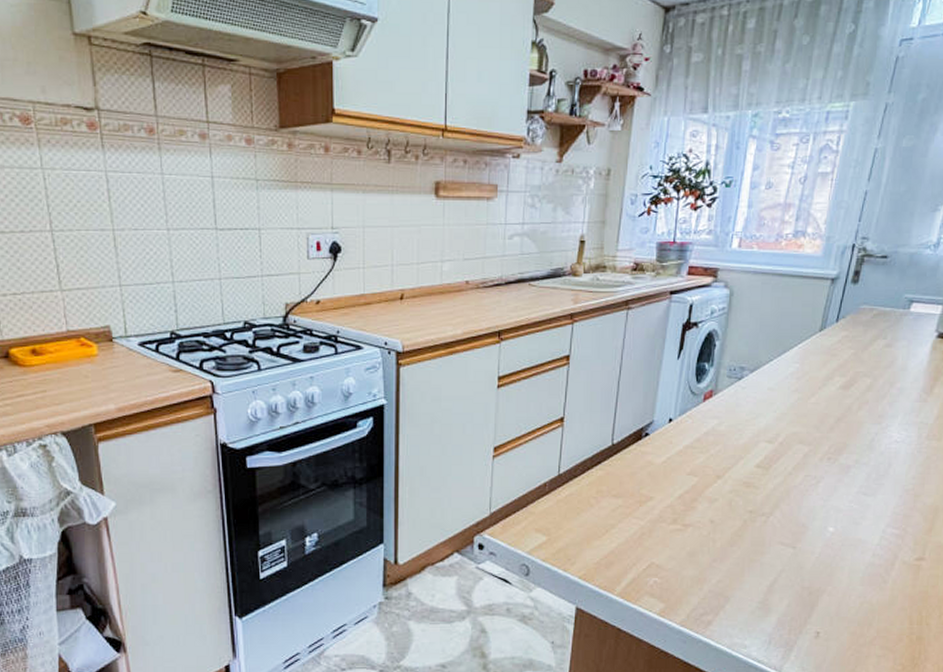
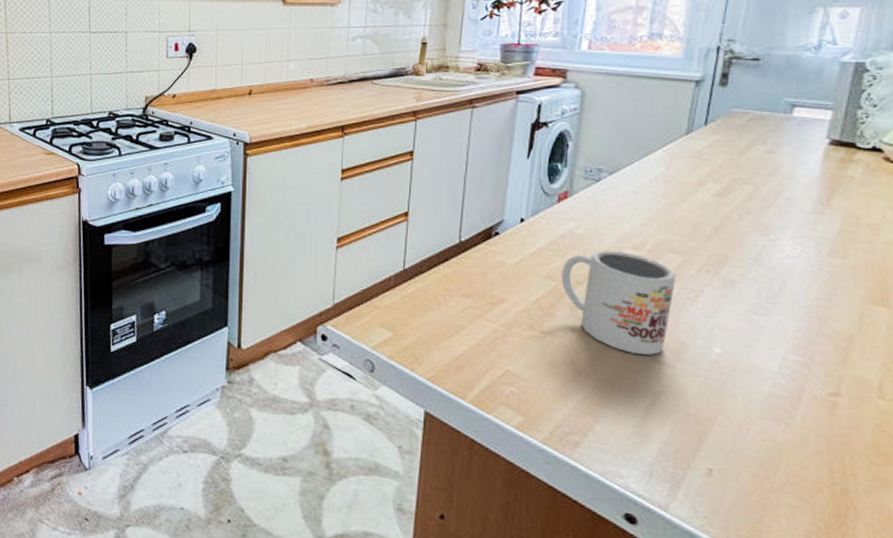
mug: none [703,444,802,538] -> present [562,250,677,355]

